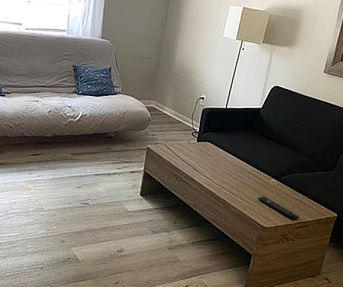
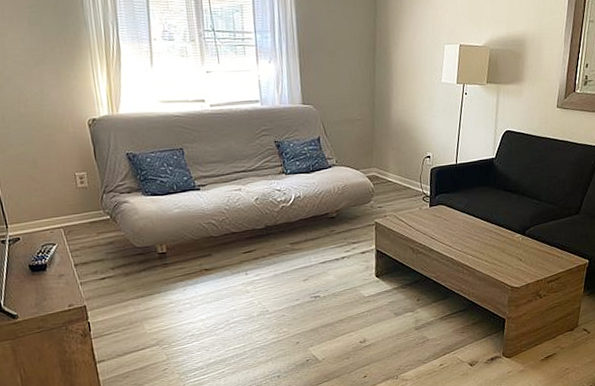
remote control: present [257,196,300,220] -> none [503,254,550,275]

